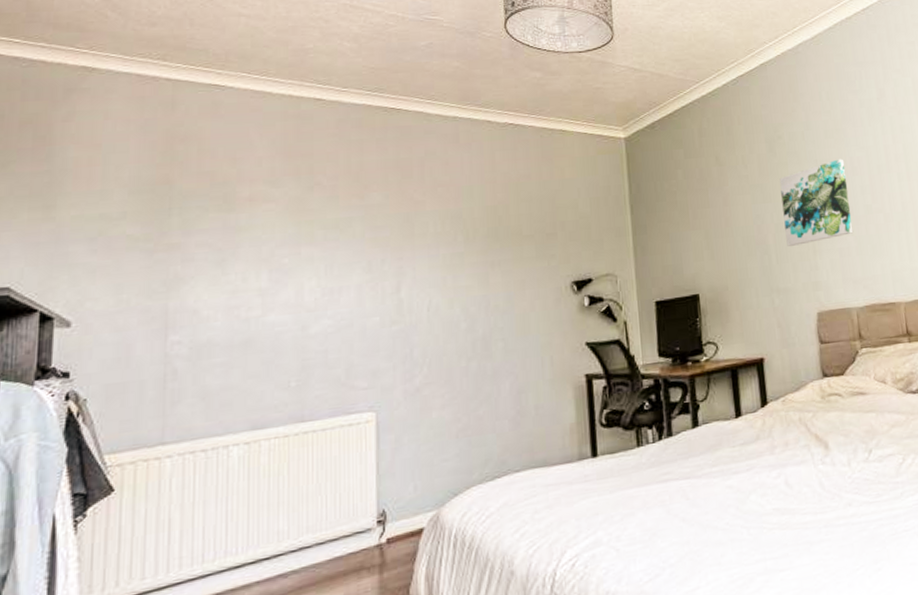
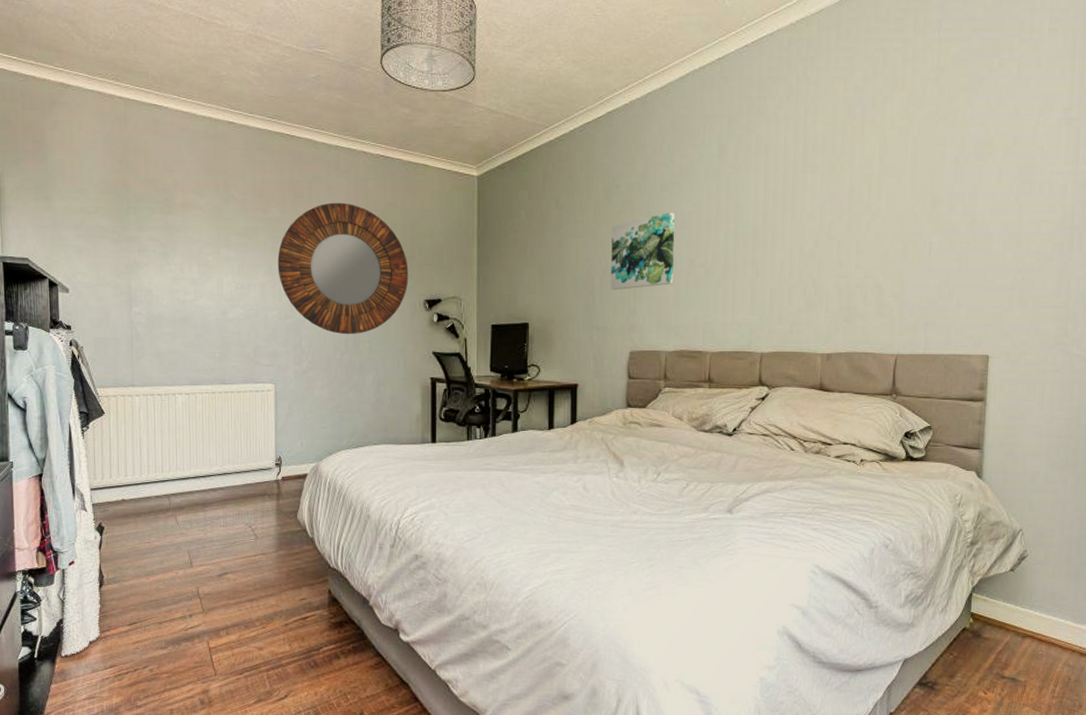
home mirror: none [379,179,550,336] -> present [277,202,408,334]

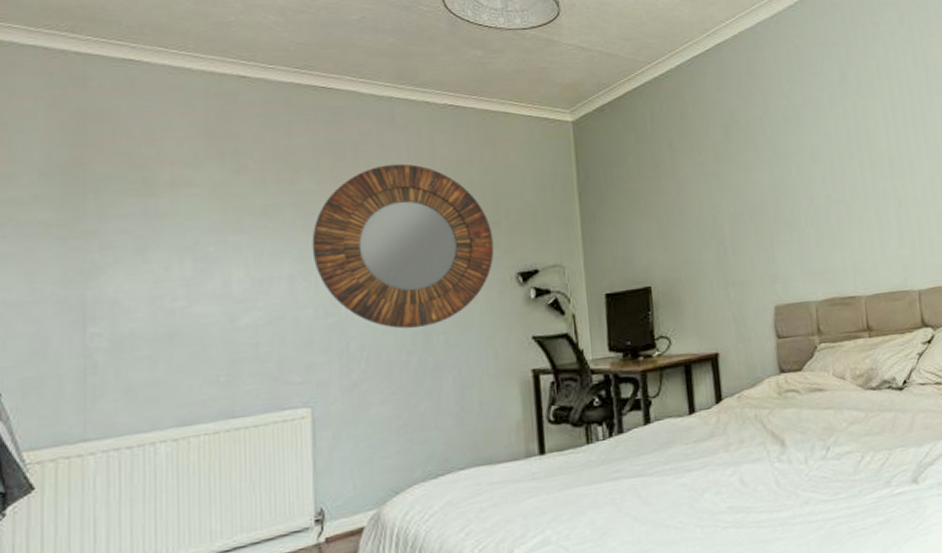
wall art: present [611,212,676,290] -> none [736,145,813,237]

